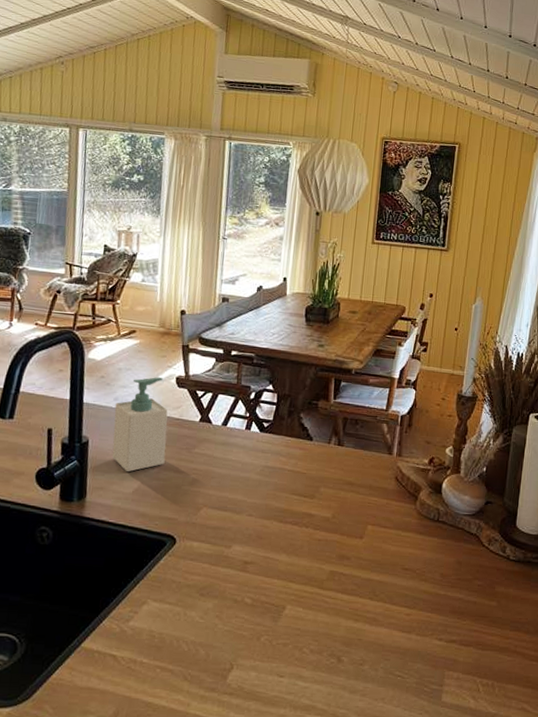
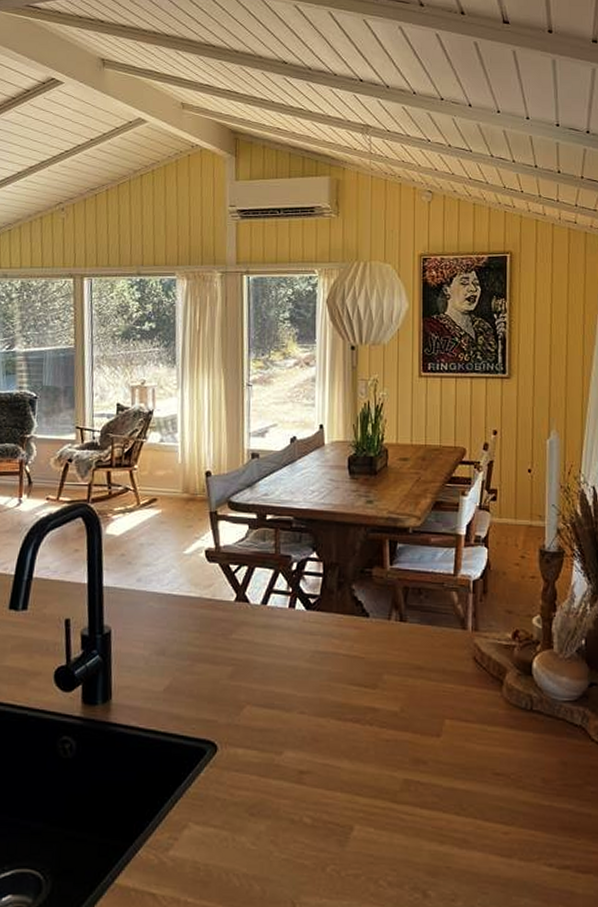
soap bottle: present [112,377,168,472] -> none [138,551,199,667]

